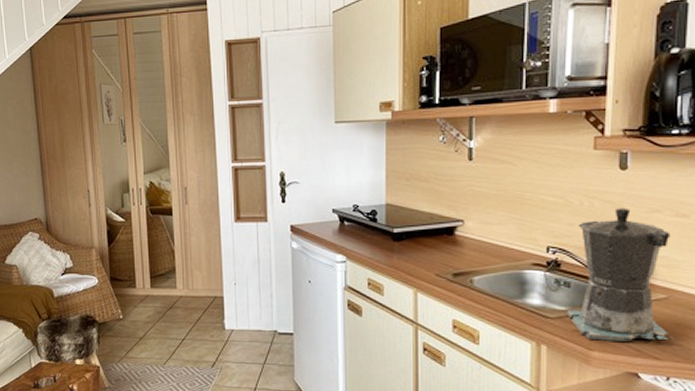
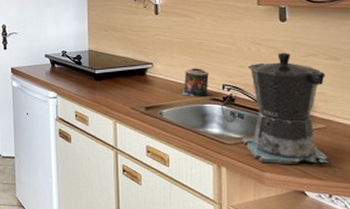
candle: none [498,226,531,262] -> present [182,68,209,97]

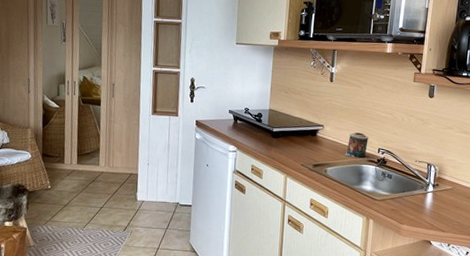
coffee maker: present [242,52,334,164] -> none [388,124,457,218]

